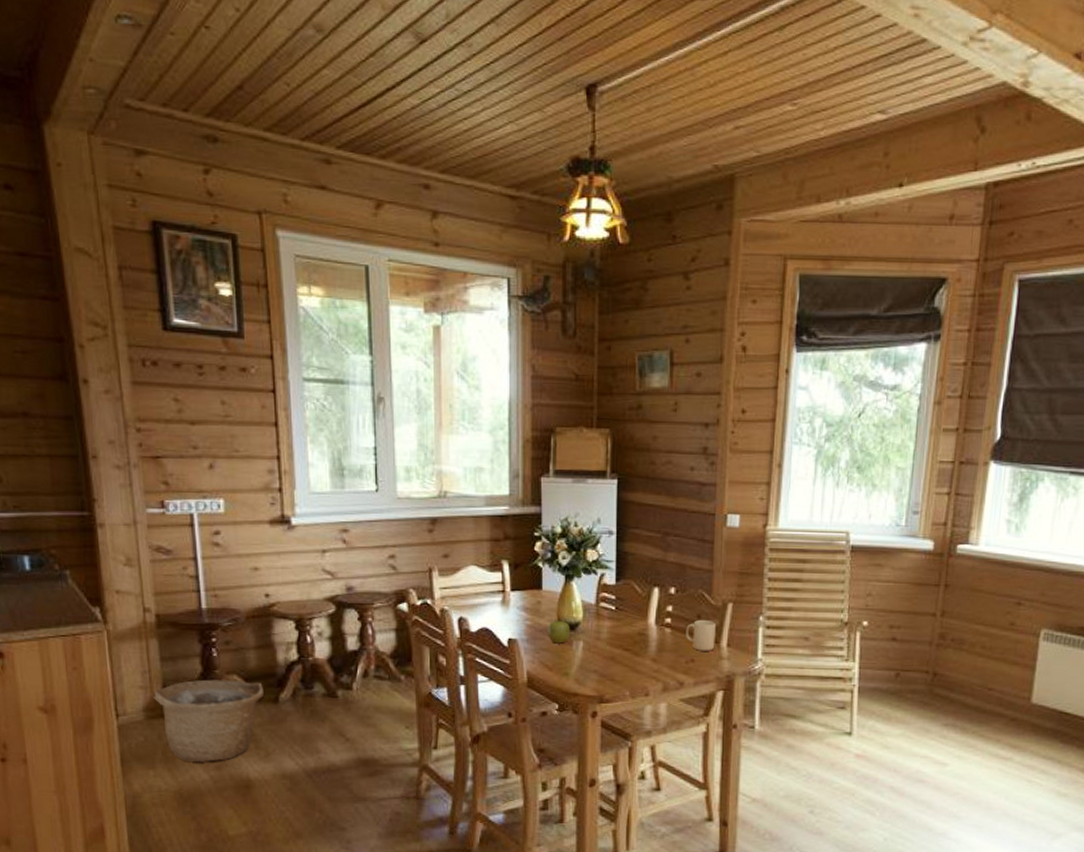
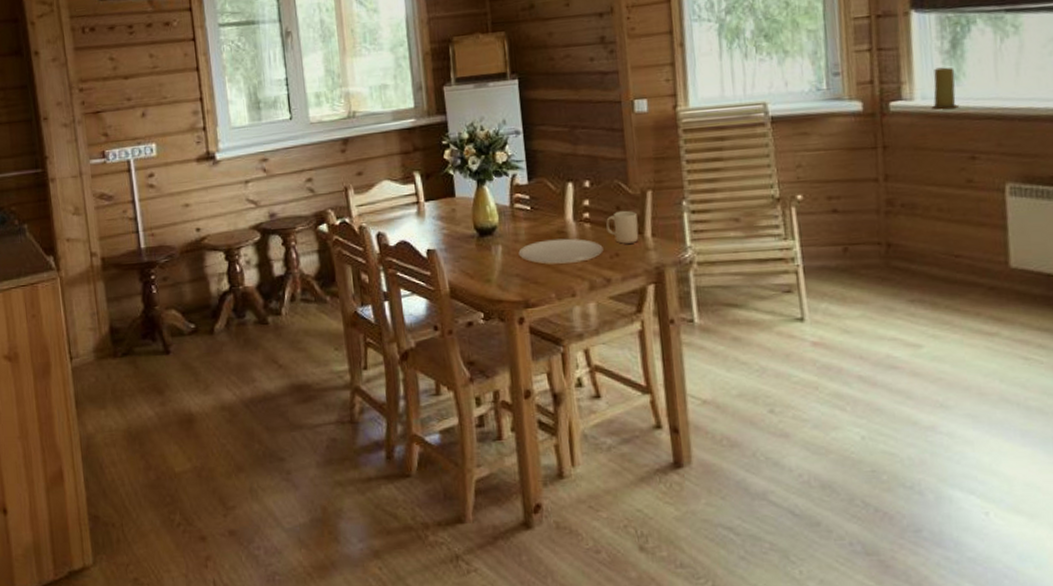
basket: present [154,679,265,763] -> none [102,314,201,400]
fruit: present [548,618,571,644] -> none [465,224,488,250]
plate: none [598,640,680,664] -> present [518,238,603,265]
candle: none [992,518,1018,558] -> present [931,67,958,109]

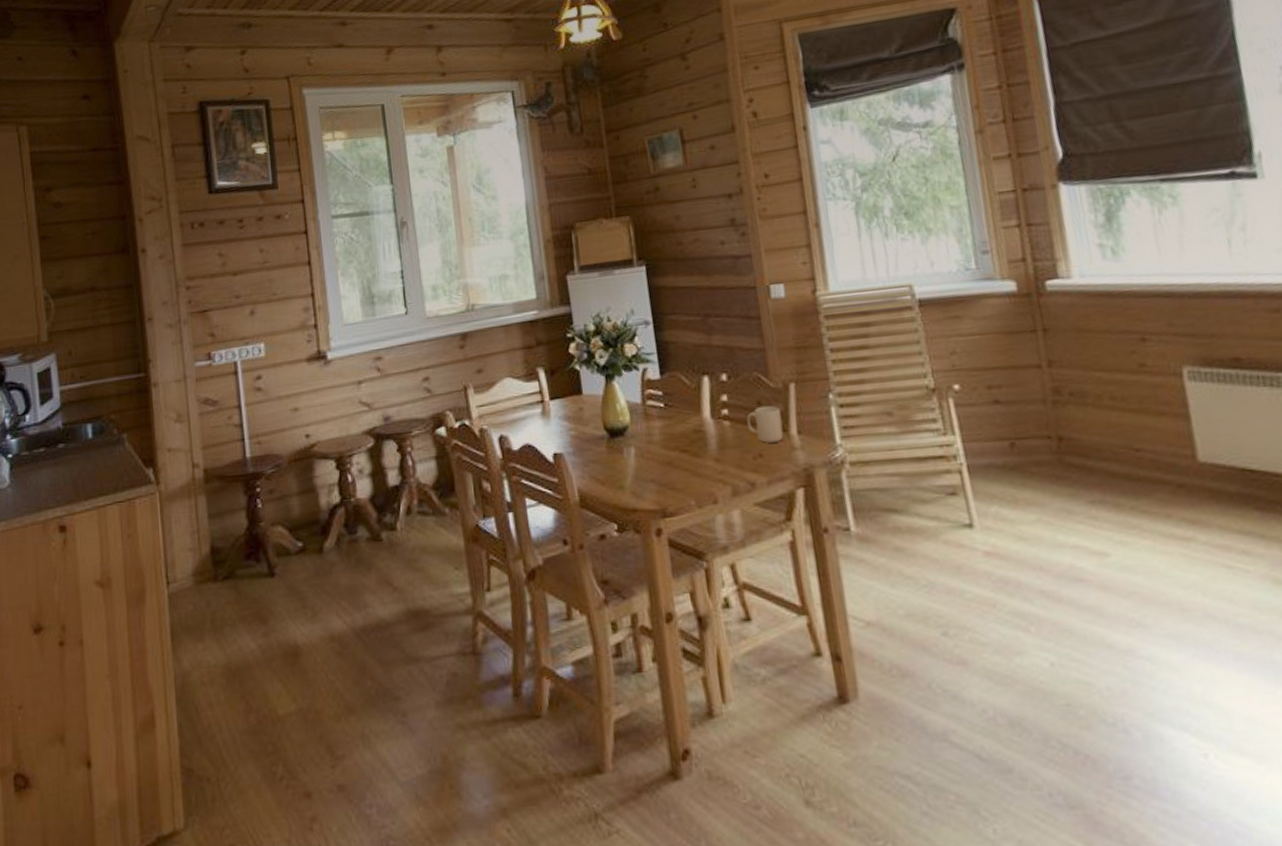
plate: present [518,238,603,265] -> none [653,438,745,468]
candle: present [931,67,958,109] -> none [1090,242,1121,288]

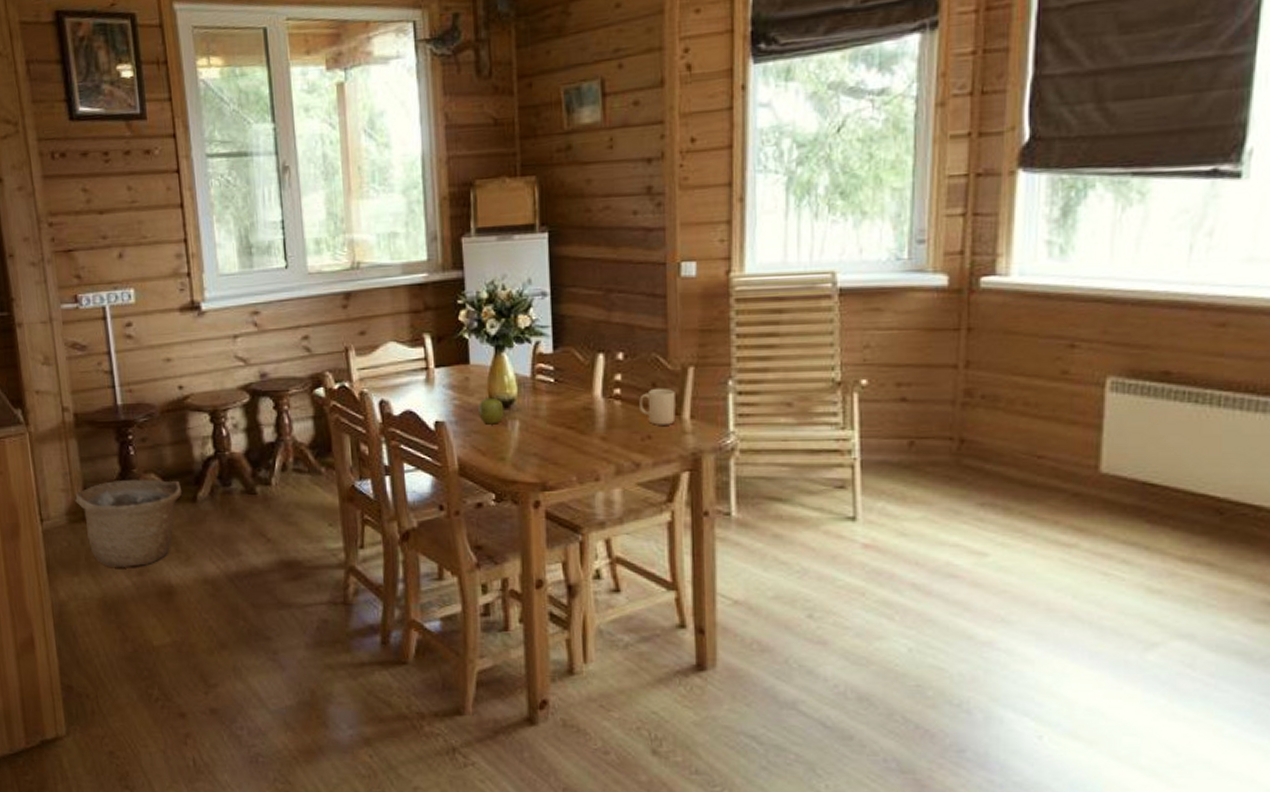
basket: none [202,531,309,630] -> present [75,479,183,568]
fruit: none [594,425,620,453] -> present [478,396,505,425]

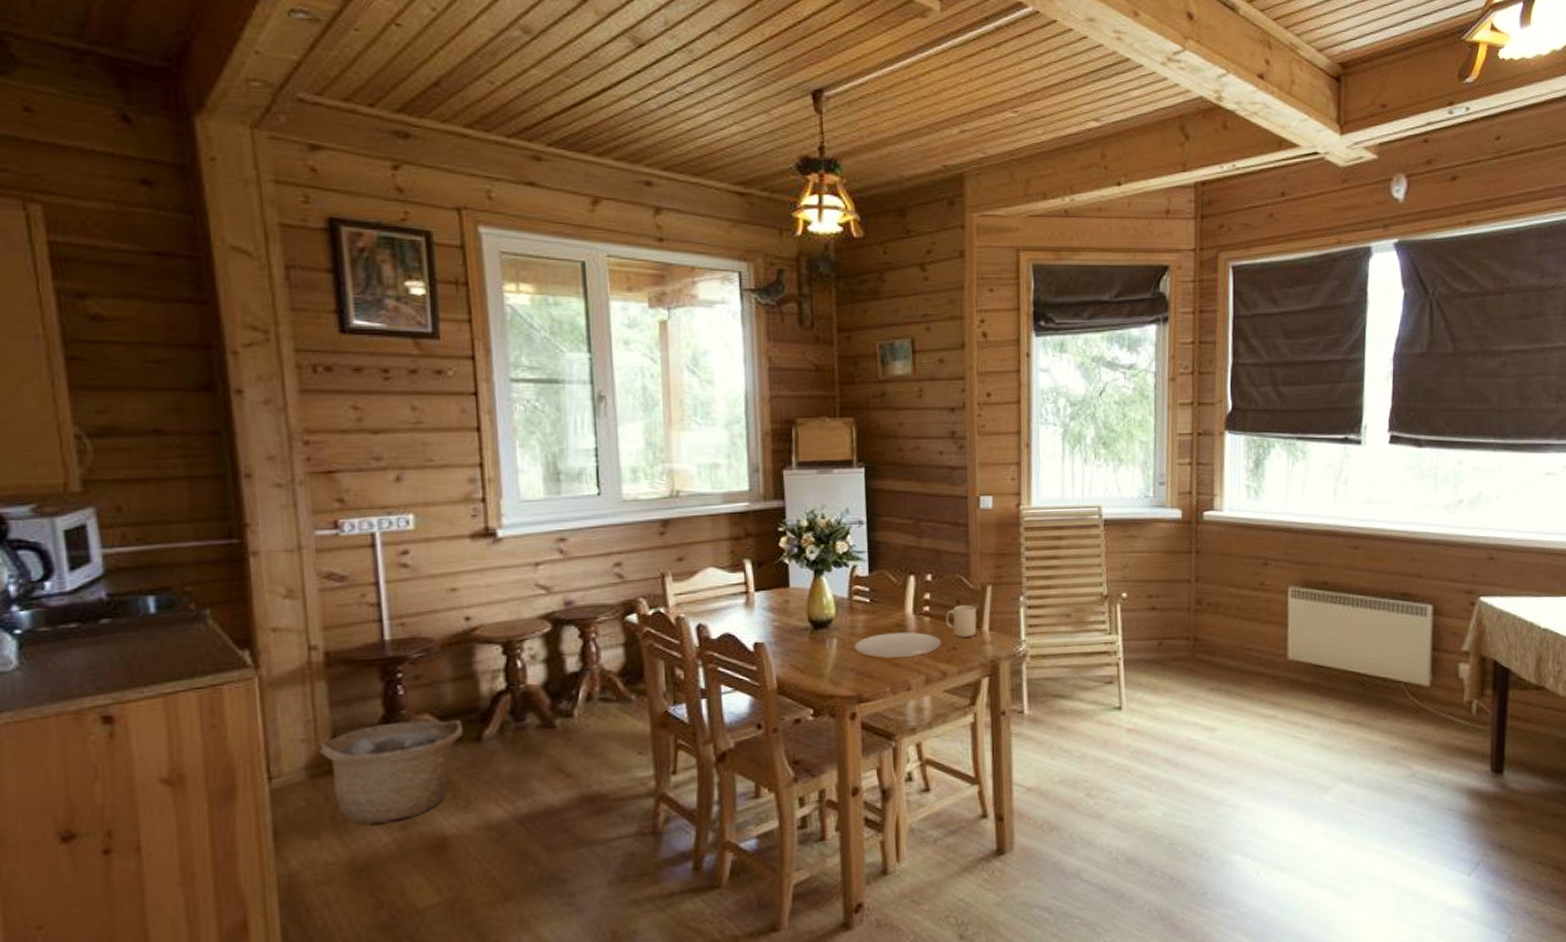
fruit: present [478,396,505,425] -> none [797,617,823,644]
plate: none [538,416,634,444] -> present [854,631,941,658]

